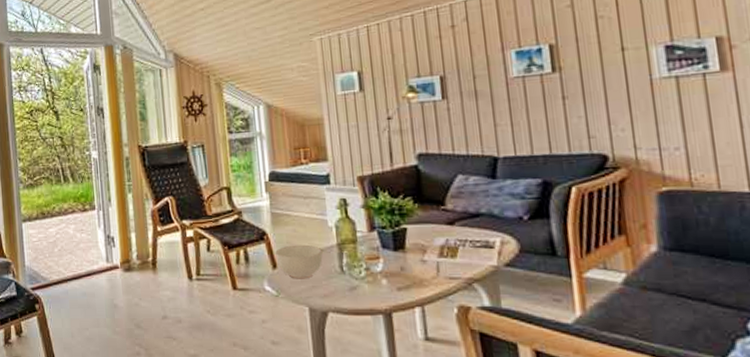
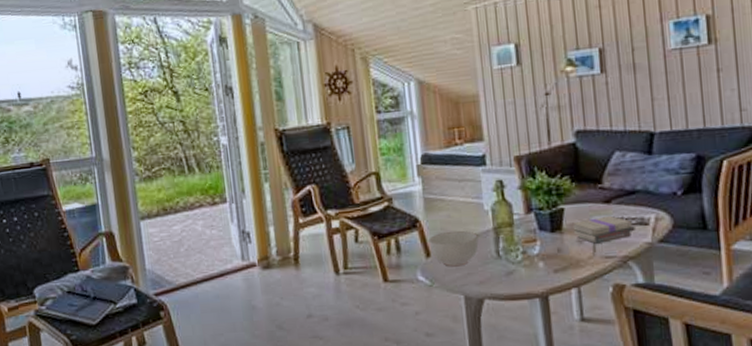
books: none [415,237,480,264] -> present [572,215,635,244]

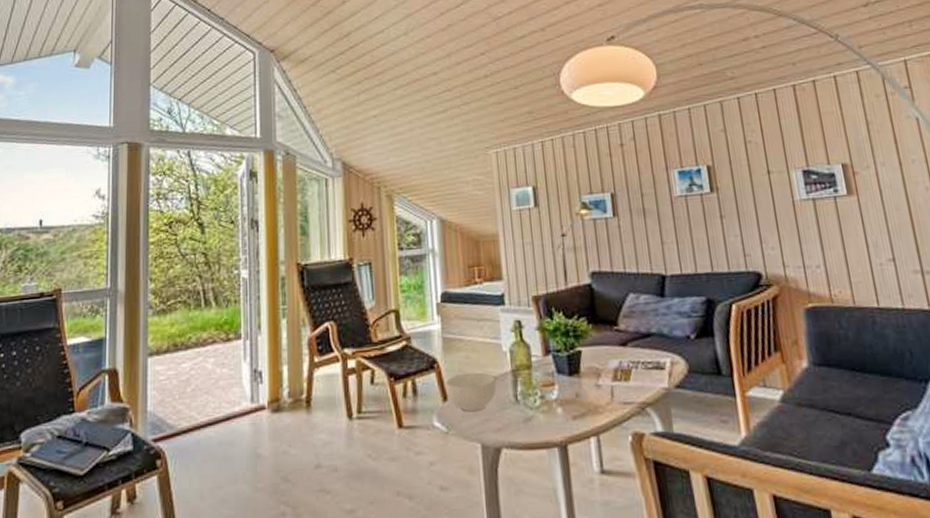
books: present [572,215,635,244] -> none [590,359,652,389]

